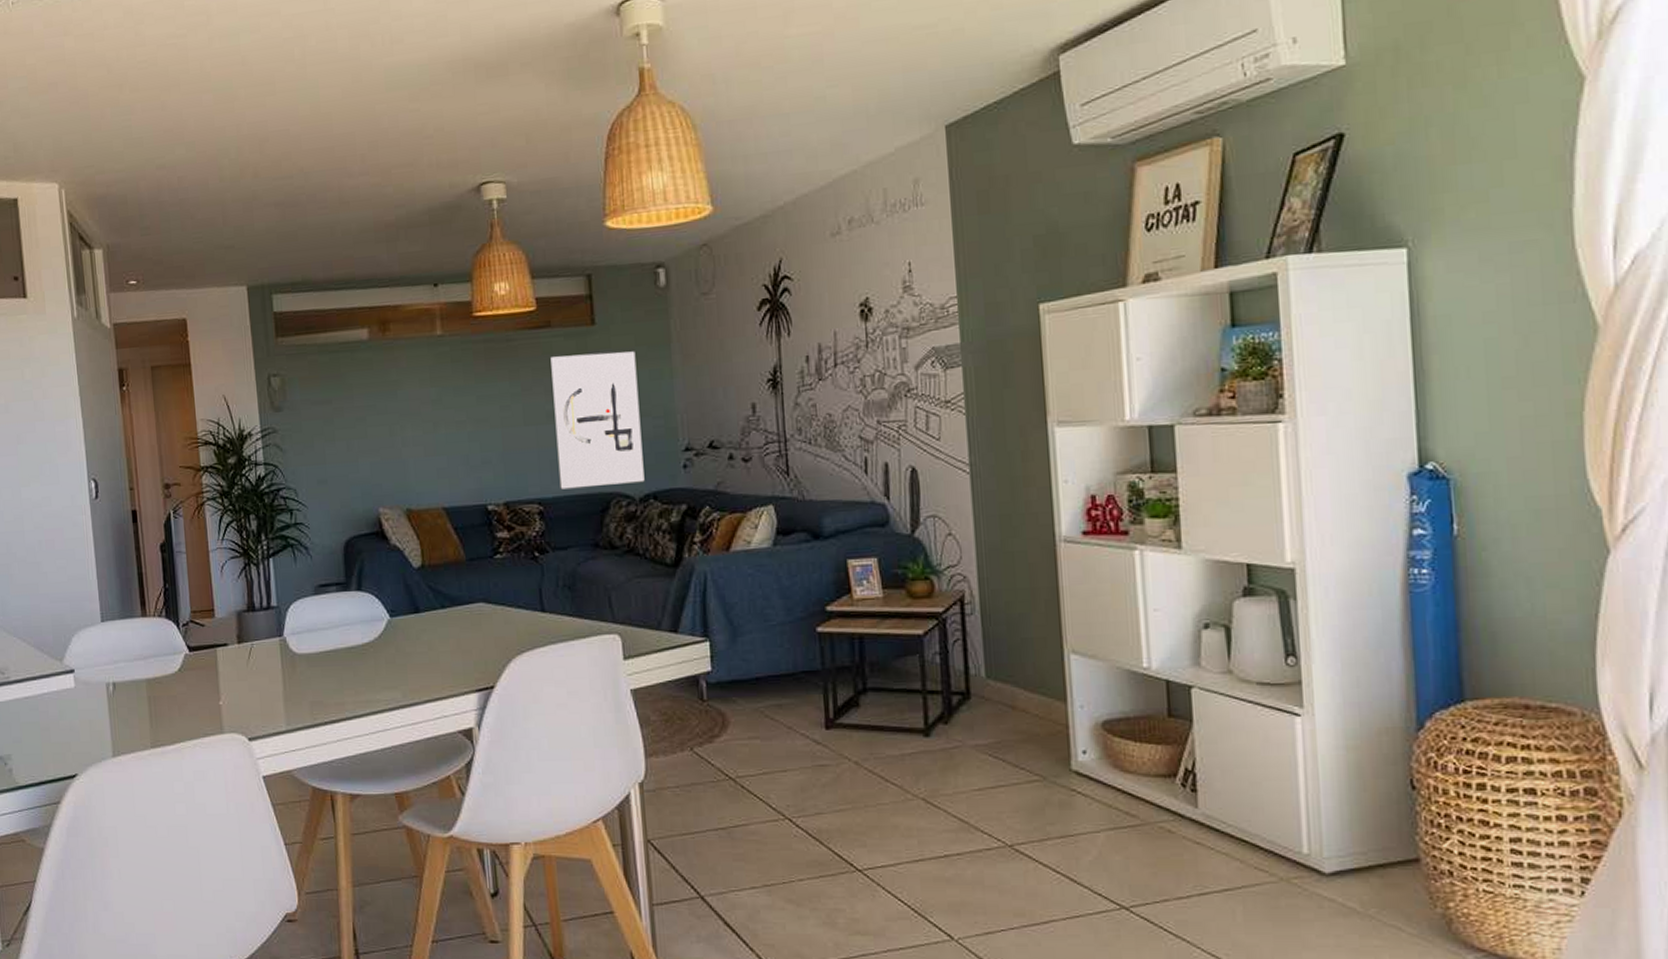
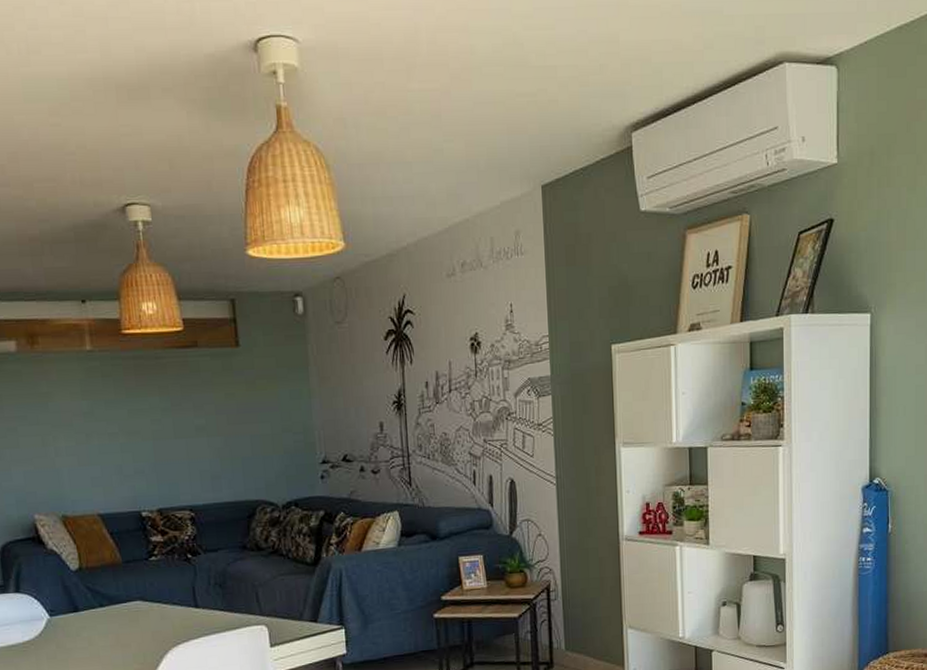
wall art: present [550,351,645,490] -> none [198,372,287,497]

